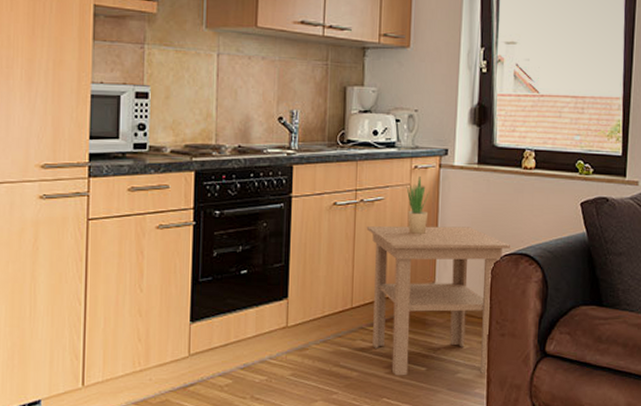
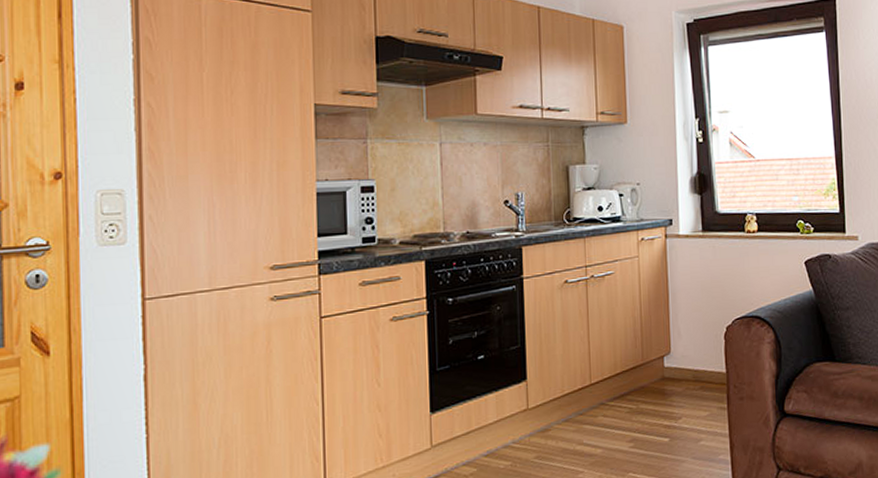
side table: present [366,225,510,376] -> none [599,294,741,450]
potted plant: present [406,177,430,235] -> none [634,248,659,306]

